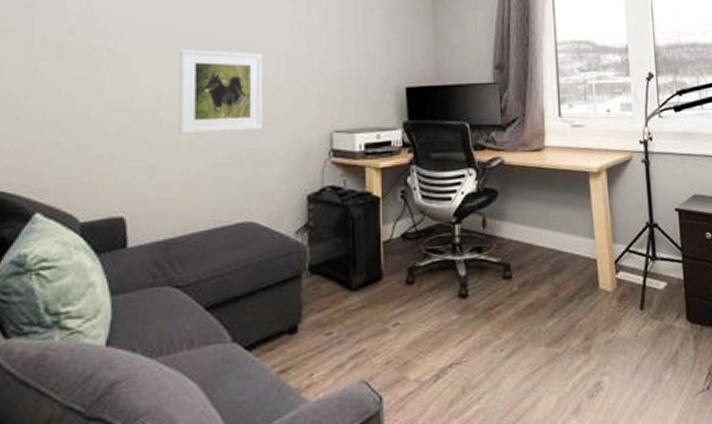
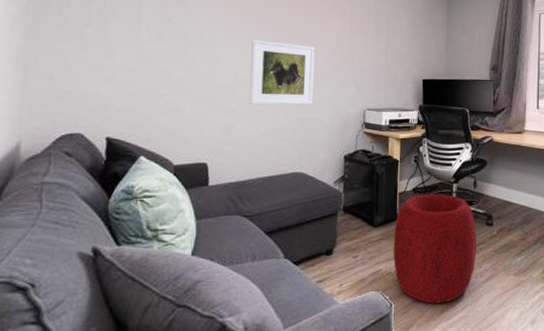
pouf: none [378,239,492,394] -> present [393,194,477,304]

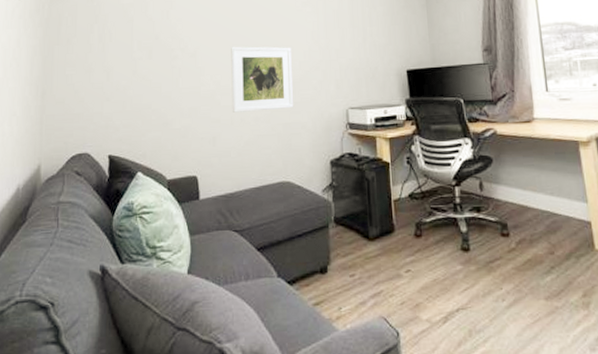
pouf: present [393,194,477,304] -> none [392,199,494,334]

